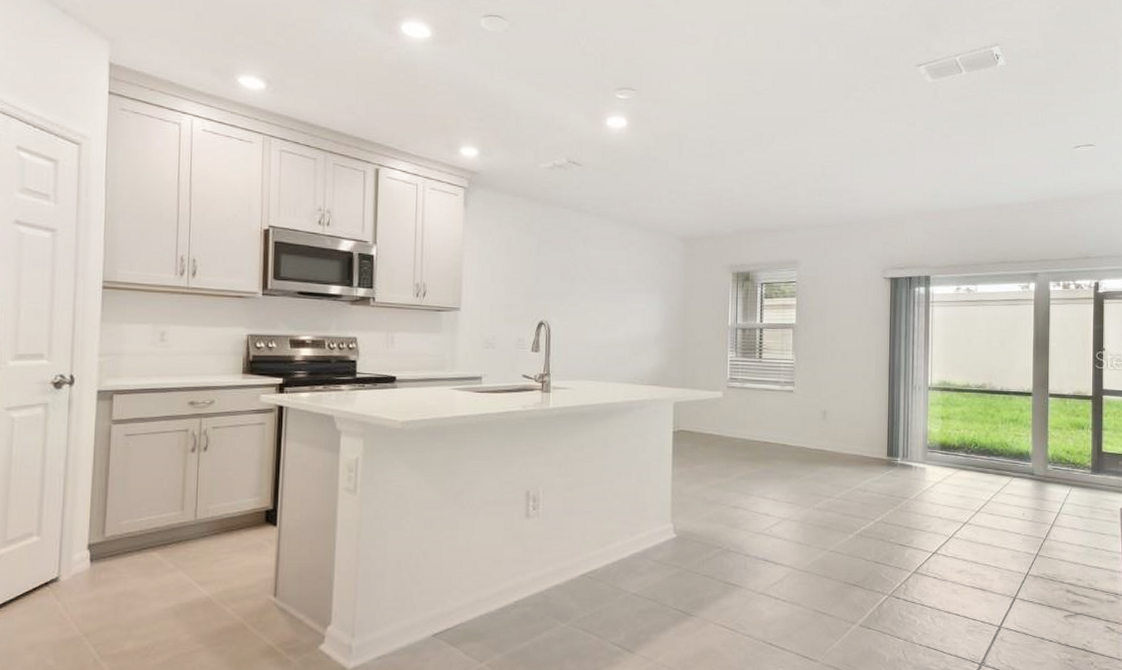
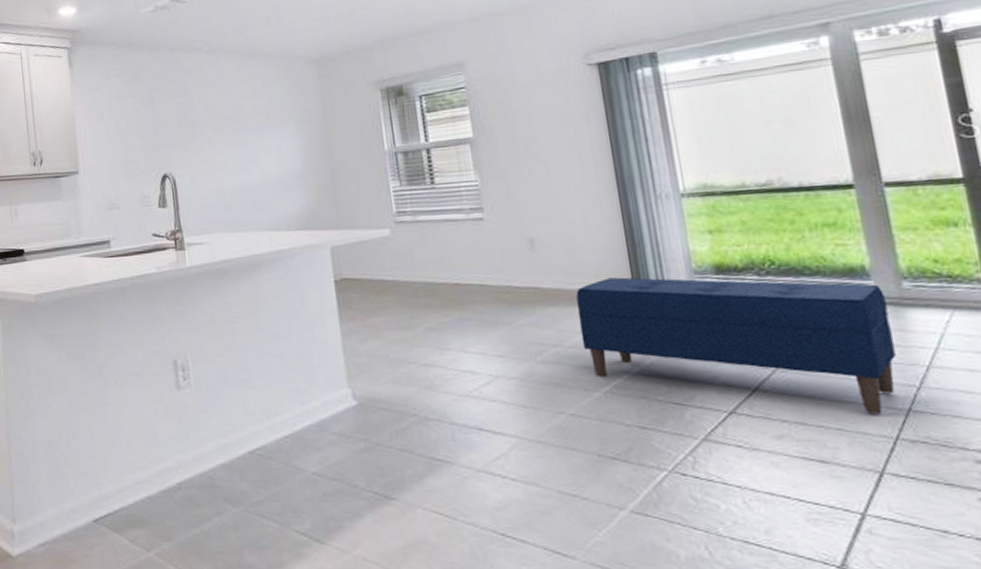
bench: none [847,447,1037,557] -> present [576,277,896,415]

